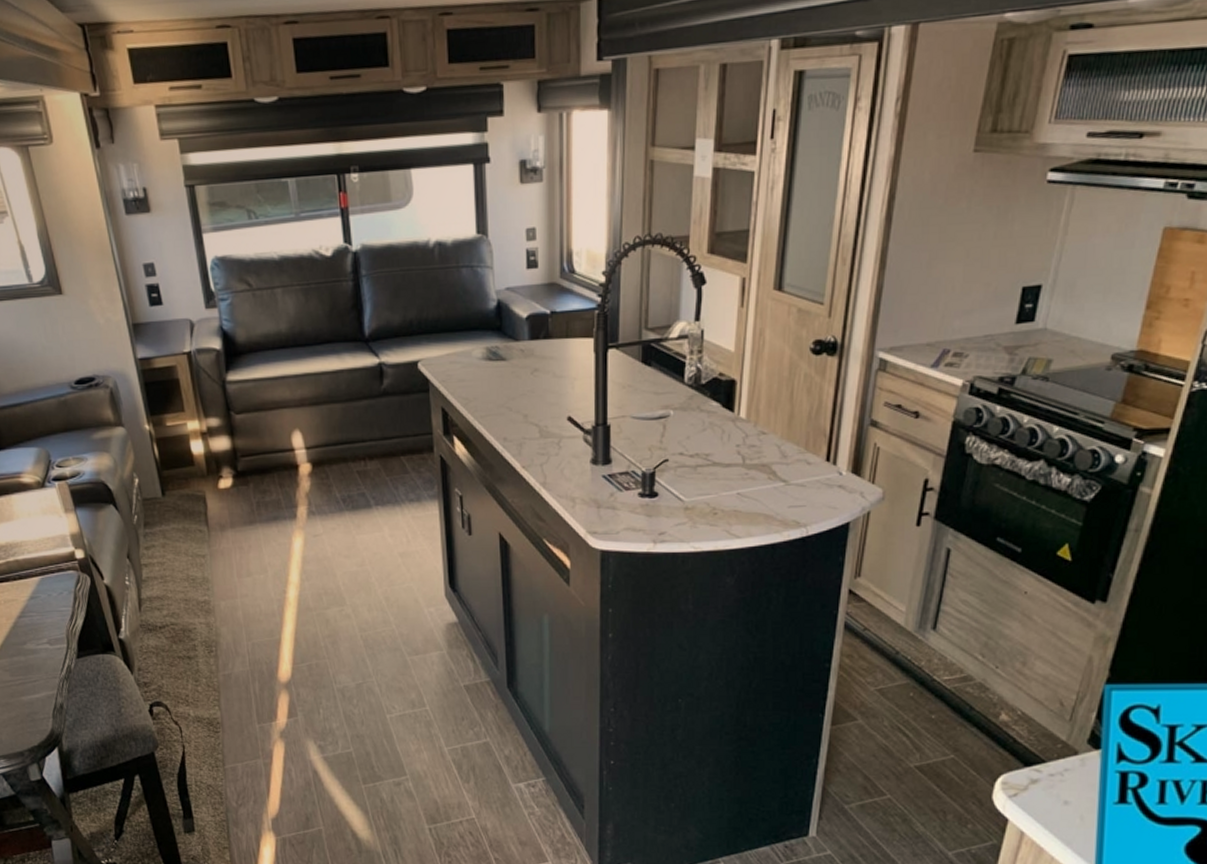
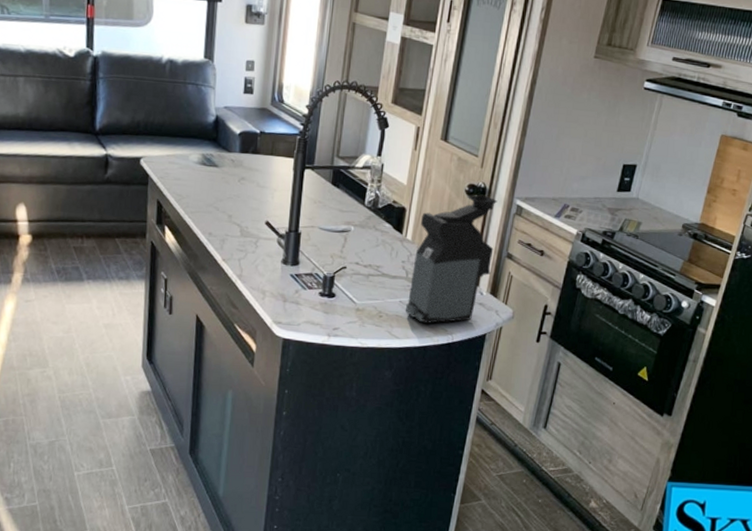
coffee maker: none [744,351,854,516] -> present [405,194,498,324]

